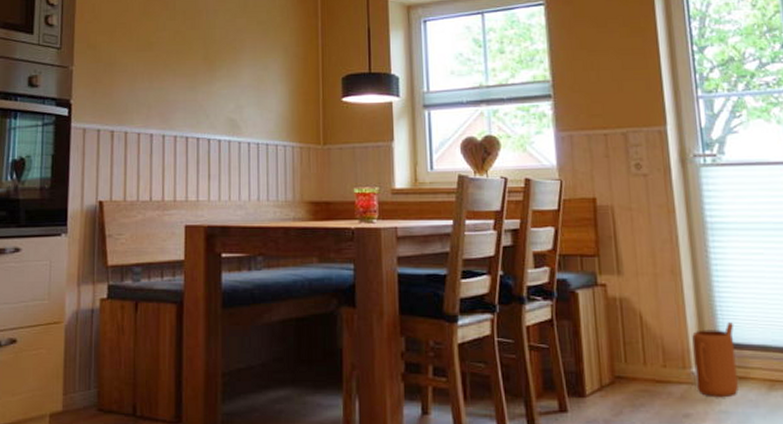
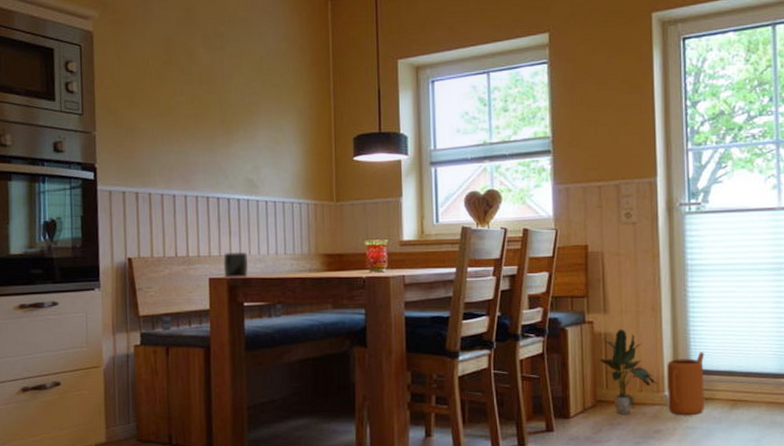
mug: none [201,197,228,226] -> present [223,251,249,278]
potted plant: none [615,293,684,394] -> present [599,329,658,414]

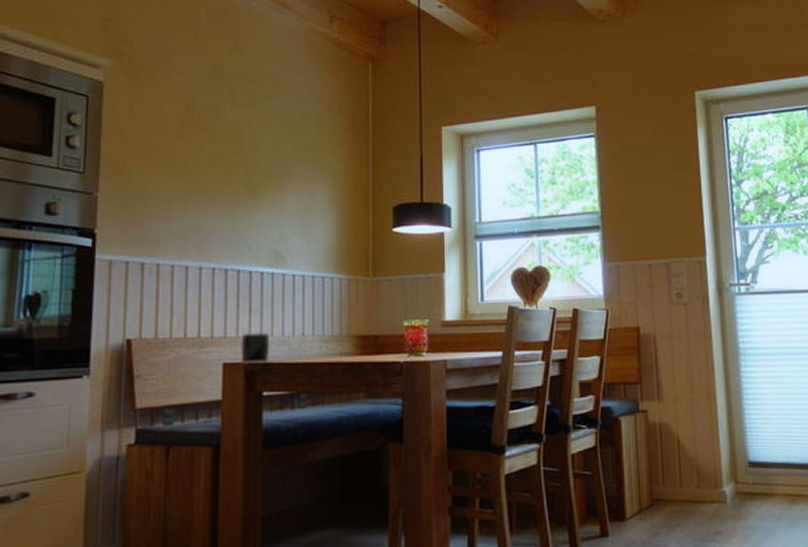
potted plant: present [599,329,658,414] -> none [655,418,716,514]
watering can: present [667,352,705,416] -> none [724,442,764,514]

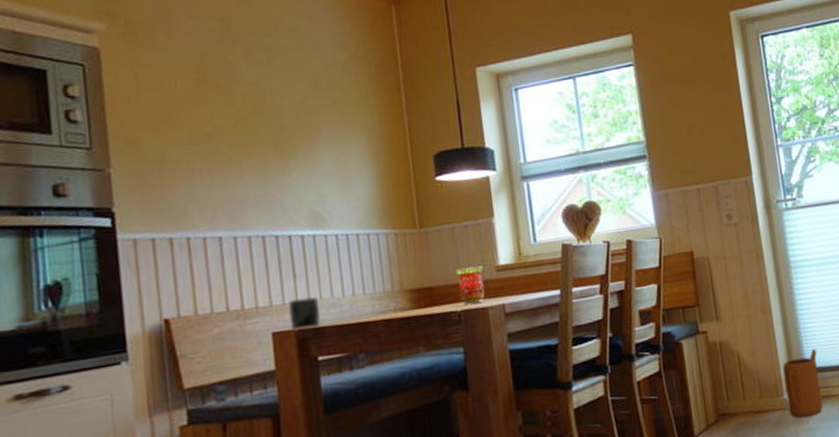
watering can: none [724,442,764,514] -> present [783,349,823,418]

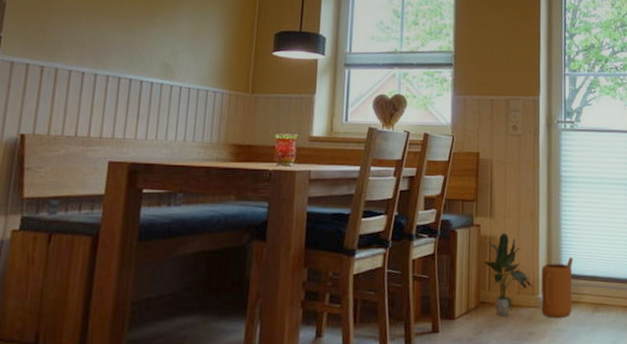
mug: present [288,296,321,331] -> none [125,135,153,163]
potted plant: none [717,335,777,426] -> present [484,233,534,316]

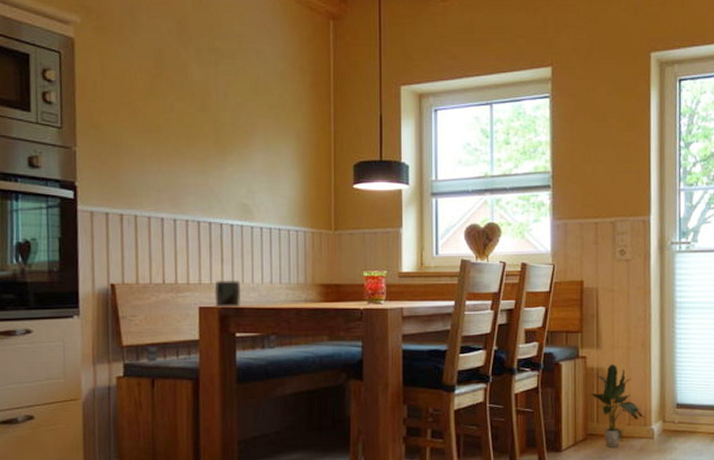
mug: none [125,135,153,163] -> present [214,279,242,308]
watering can: present [541,257,574,318] -> none [654,387,690,449]

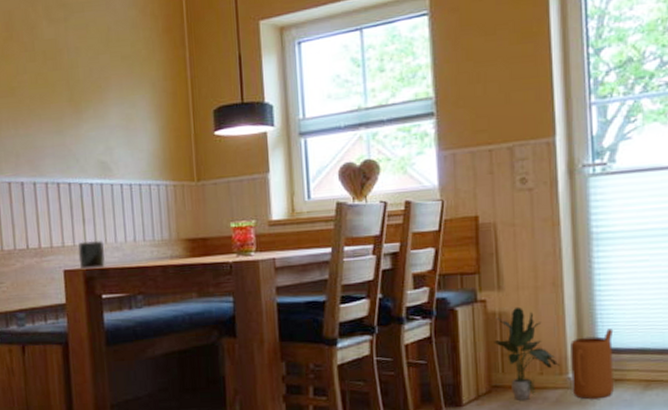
watering can: none [654,387,690,449] -> present [571,329,614,399]

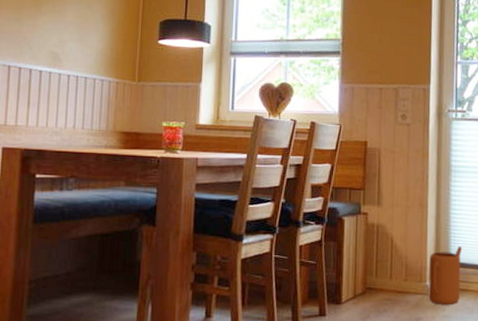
mug: present [77,240,106,270] -> none [18,122,44,150]
potted plant: present [494,306,561,400] -> none [371,221,421,302]

